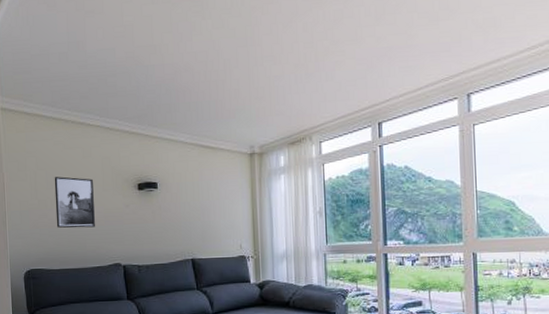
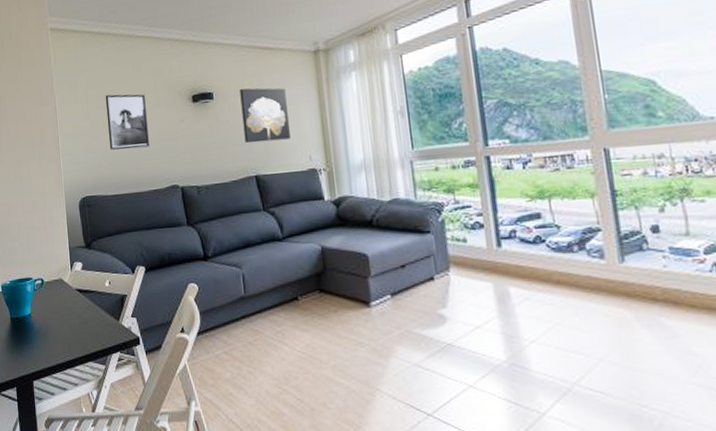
wall art: none [182,181,225,230] -> present [240,88,290,144]

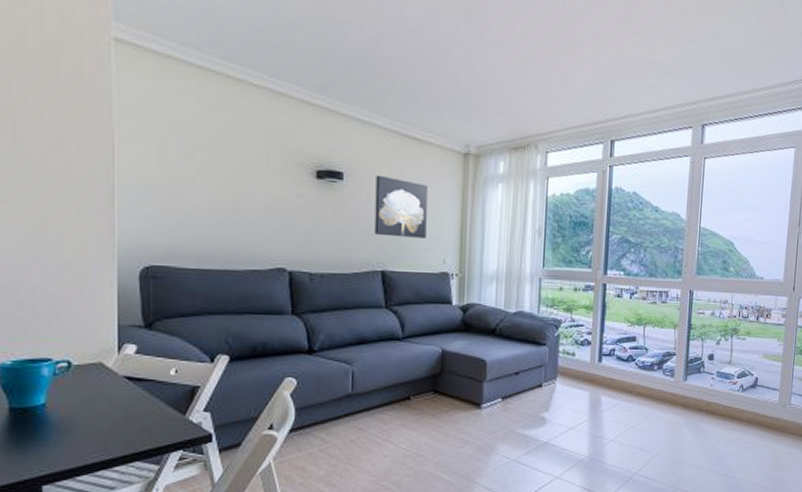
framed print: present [105,94,149,150] -> none [194,146,253,219]

